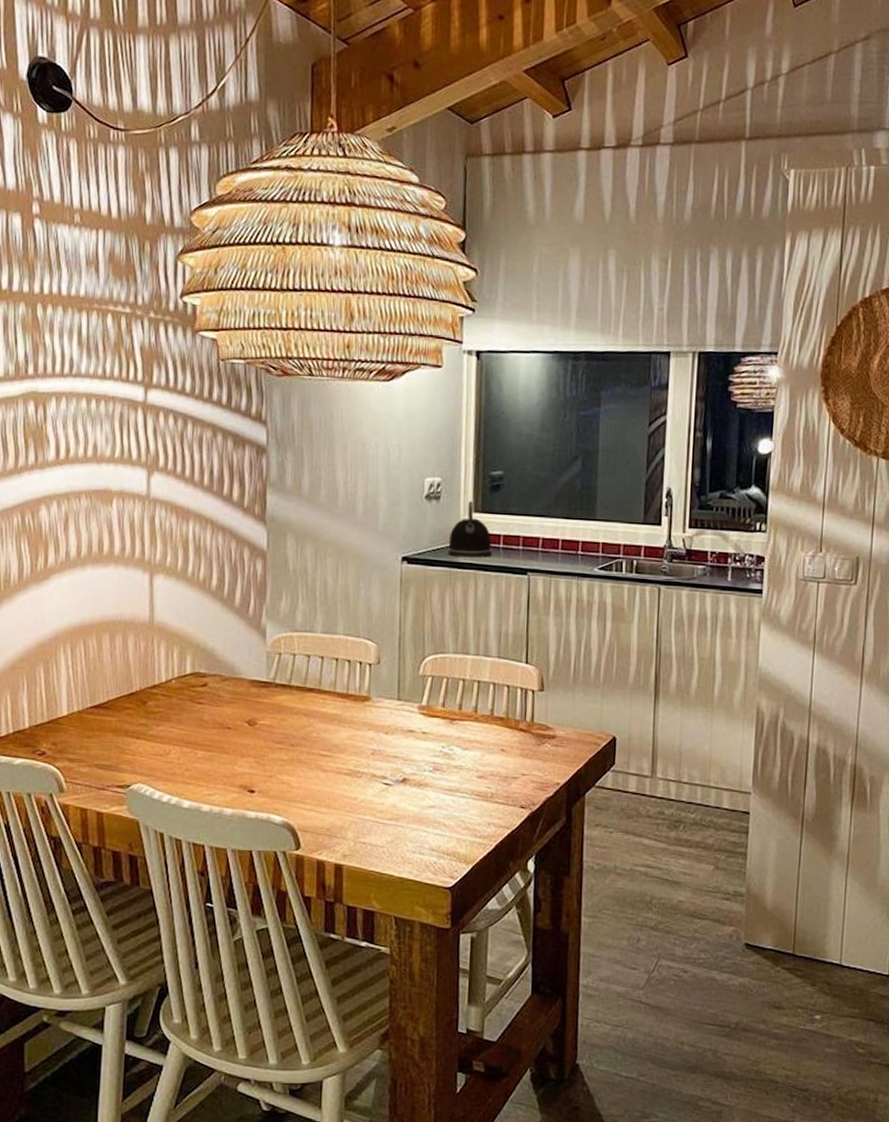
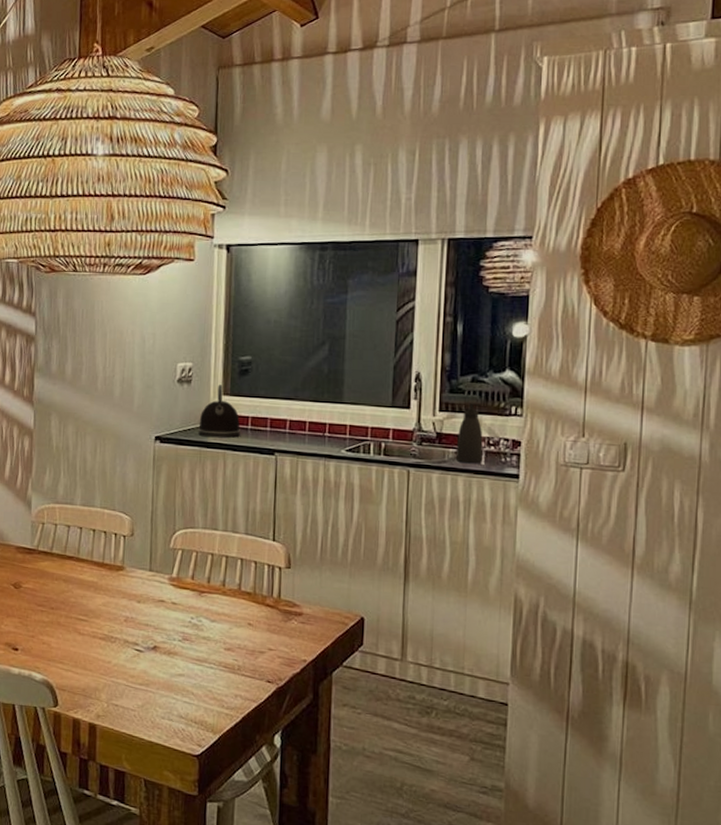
soap dispenser: none [705,519,730,580] -> present [456,403,483,464]

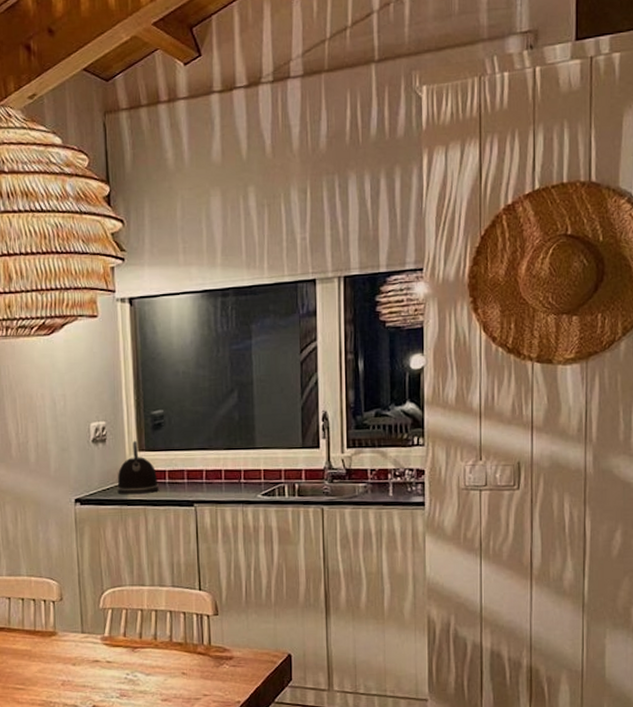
soap dispenser: present [456,403,483,464] -> none [366,437,390,496]

